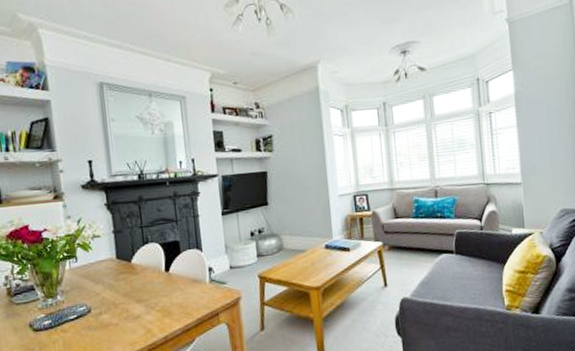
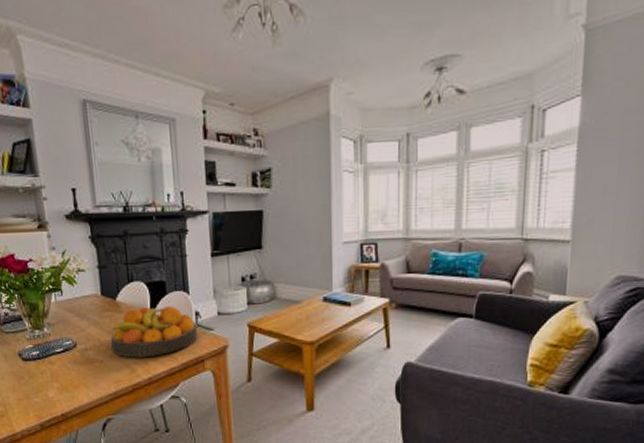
fruit bowl: none [126,263,212,318] -> present [111,305,198,358]

